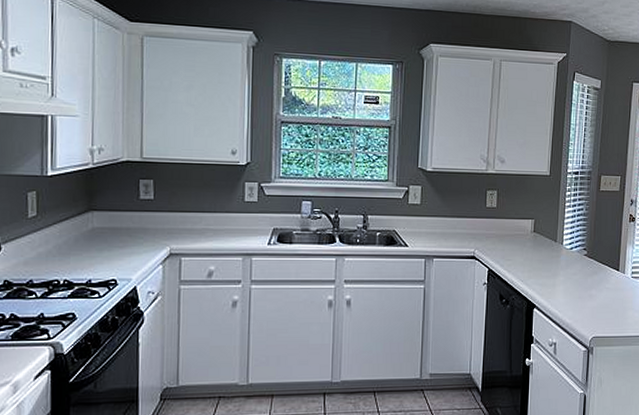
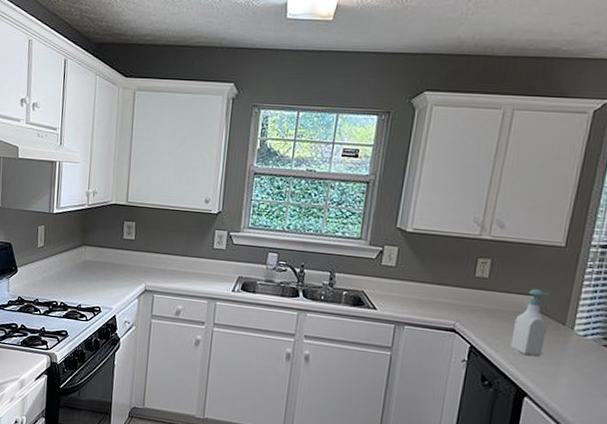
soap bottle: none [519,213,544,271] -> present [510,289,550,356]

